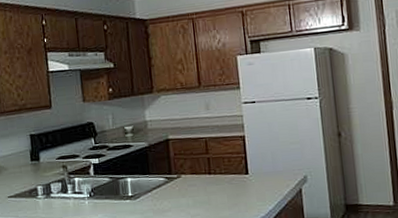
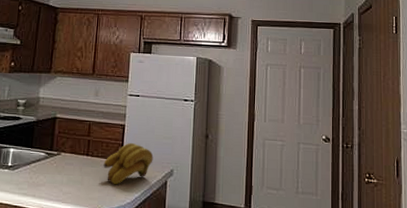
banana bunch: none [228,153,283,201] -> present [103,142,154,185]

